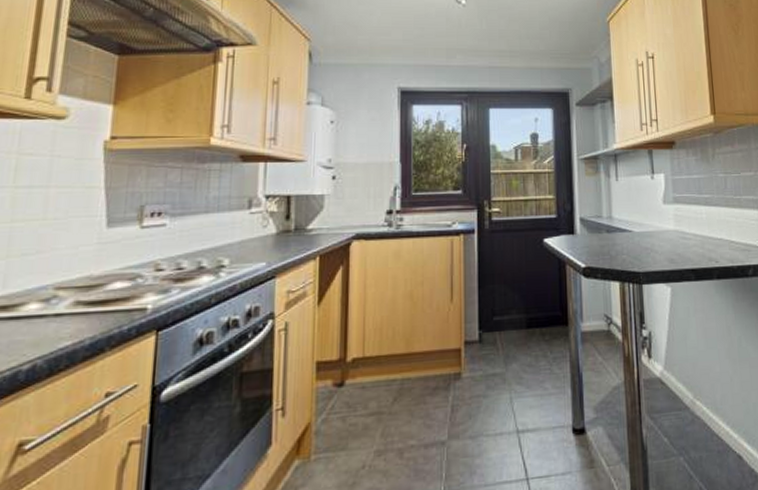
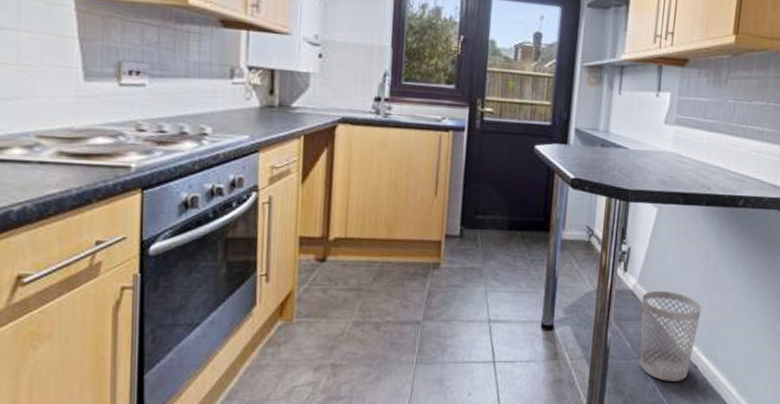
wastebasket: none [671,374,734,478] -> present [640,290,702,381]

